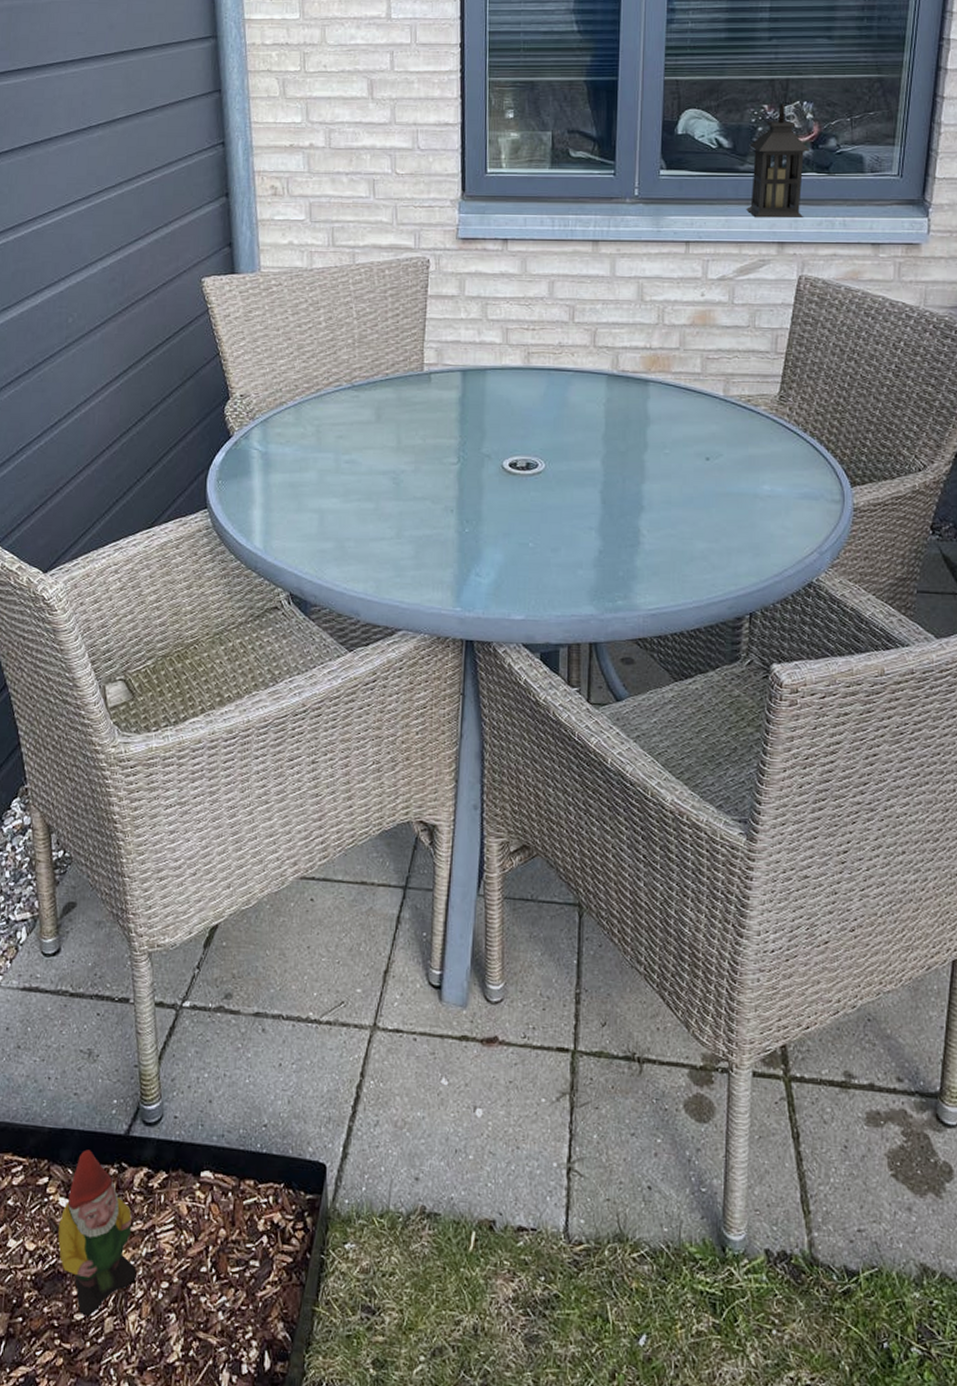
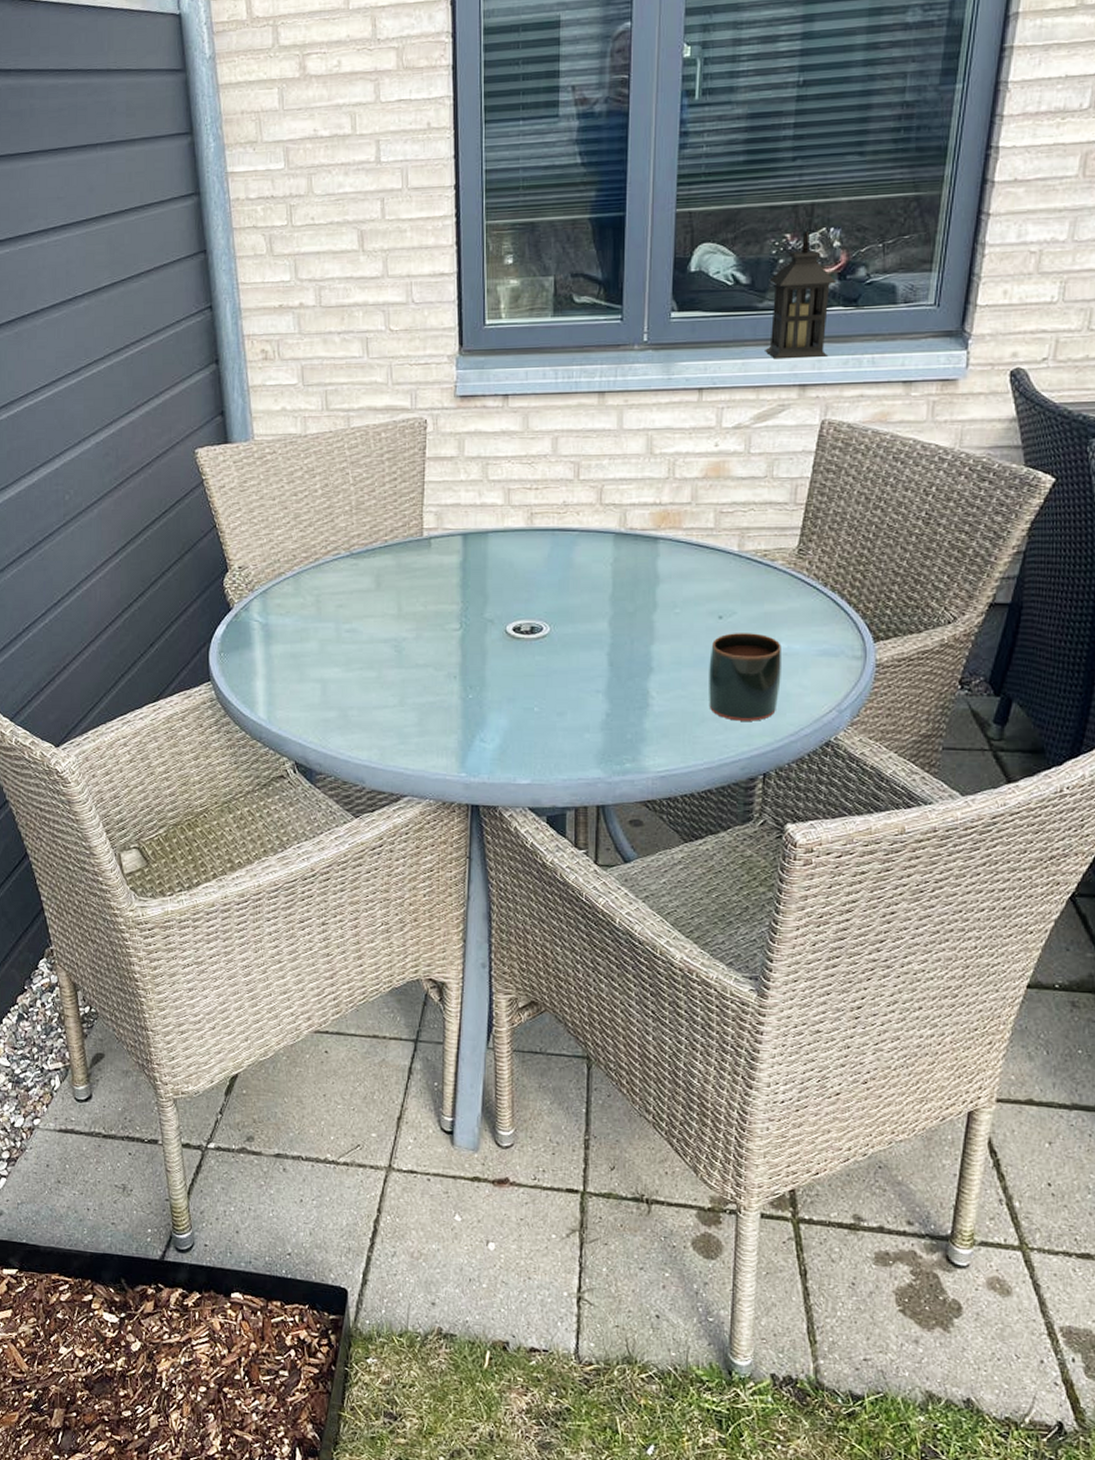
garden gnome: present [58,1149,137,1317] -> none [104,1272,176,1414]
mug: none [696,474,766,561] -> present [708,633,783,721]

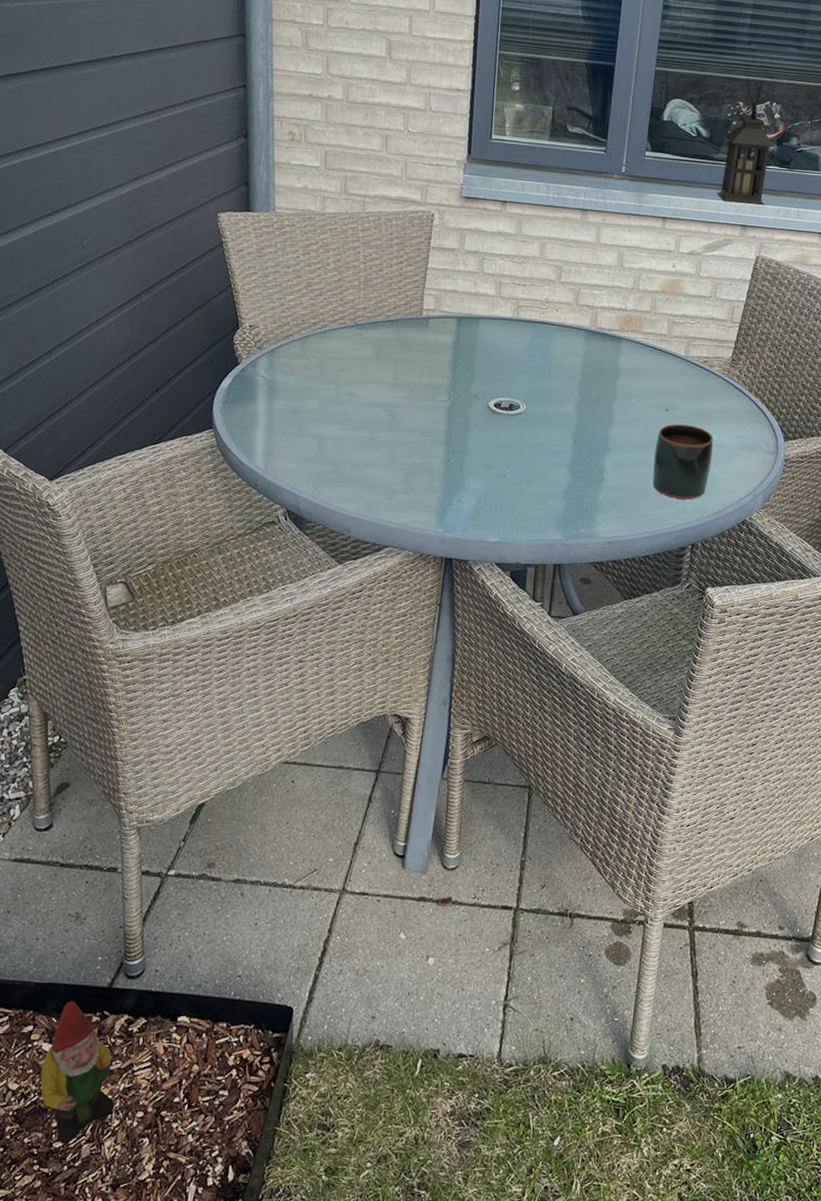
garden gnome: none [104,1272,176,1414] -> present [40,1001,114,1145]

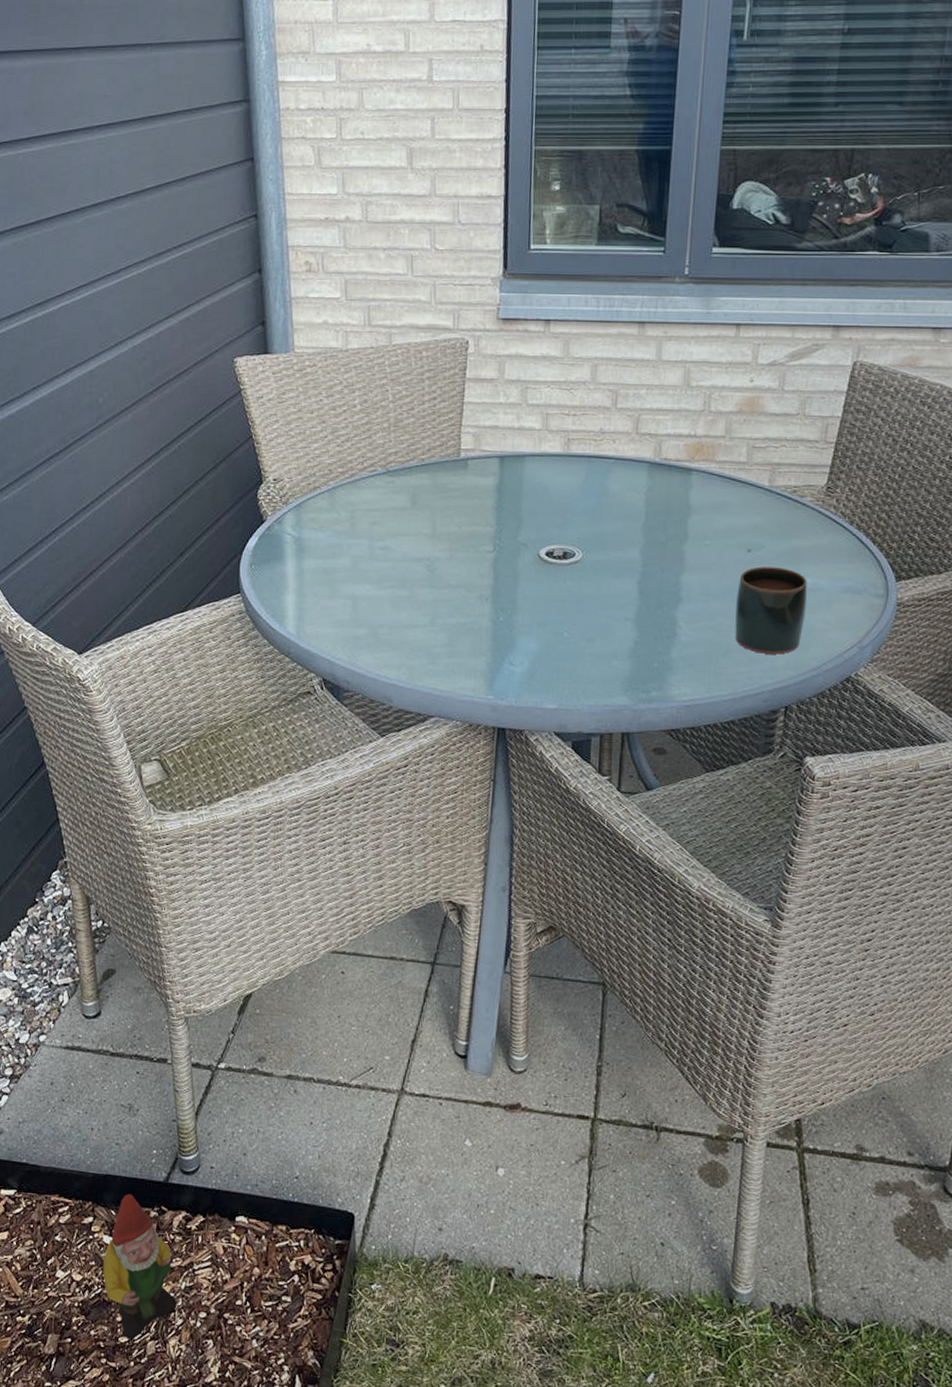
lantern: present [717,102,775,206] -> none [802,176,872,301]

